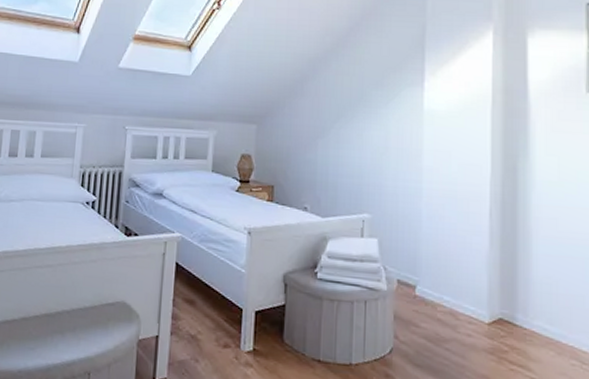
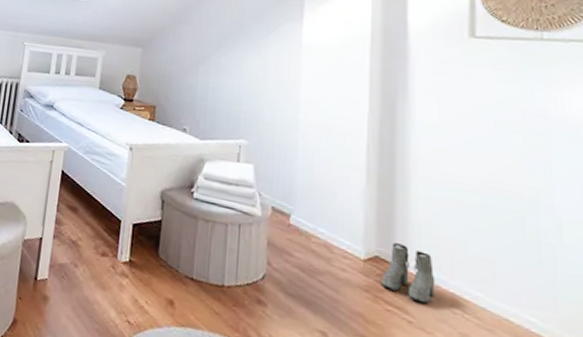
boots: none [505,303,556,359] -> present [381,242,435,304]

